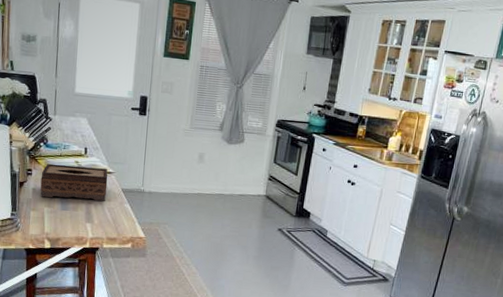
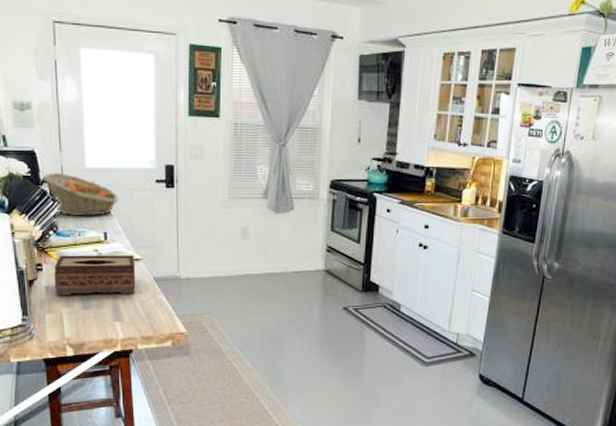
fruit basket: none [40,94,100,134] -> present [43,172,119,217]

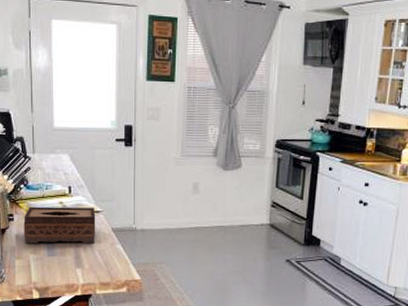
fruit basket: present [43,172,119,217] -> none [17,131,83,173]

